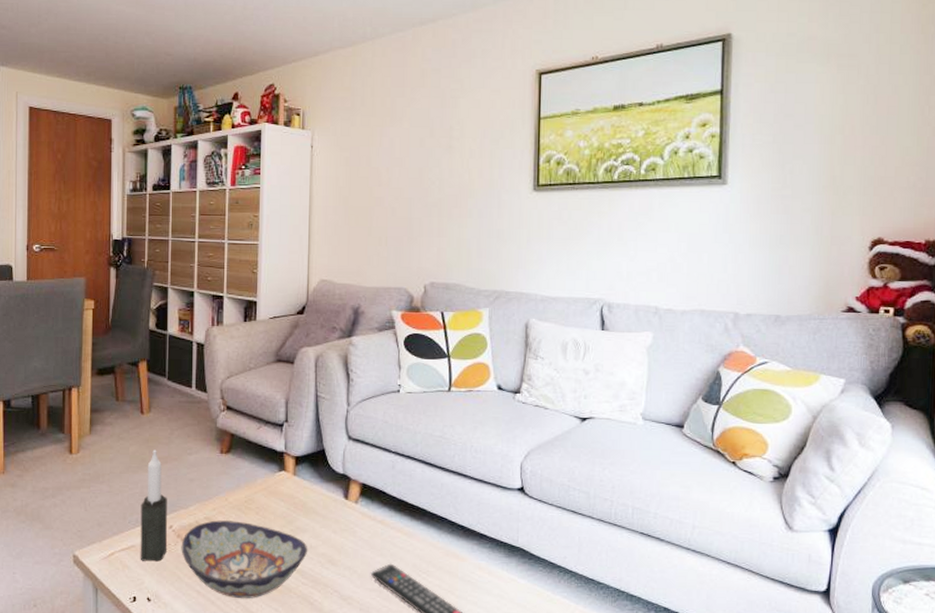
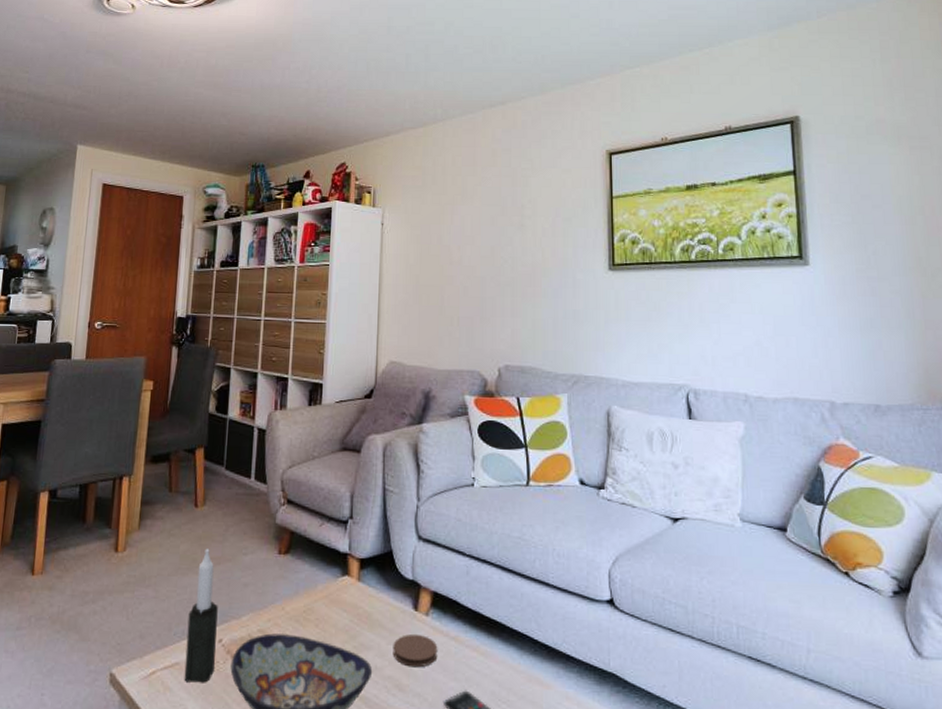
coaster: none [326,518,366,546] -> present [392,633,438,668]

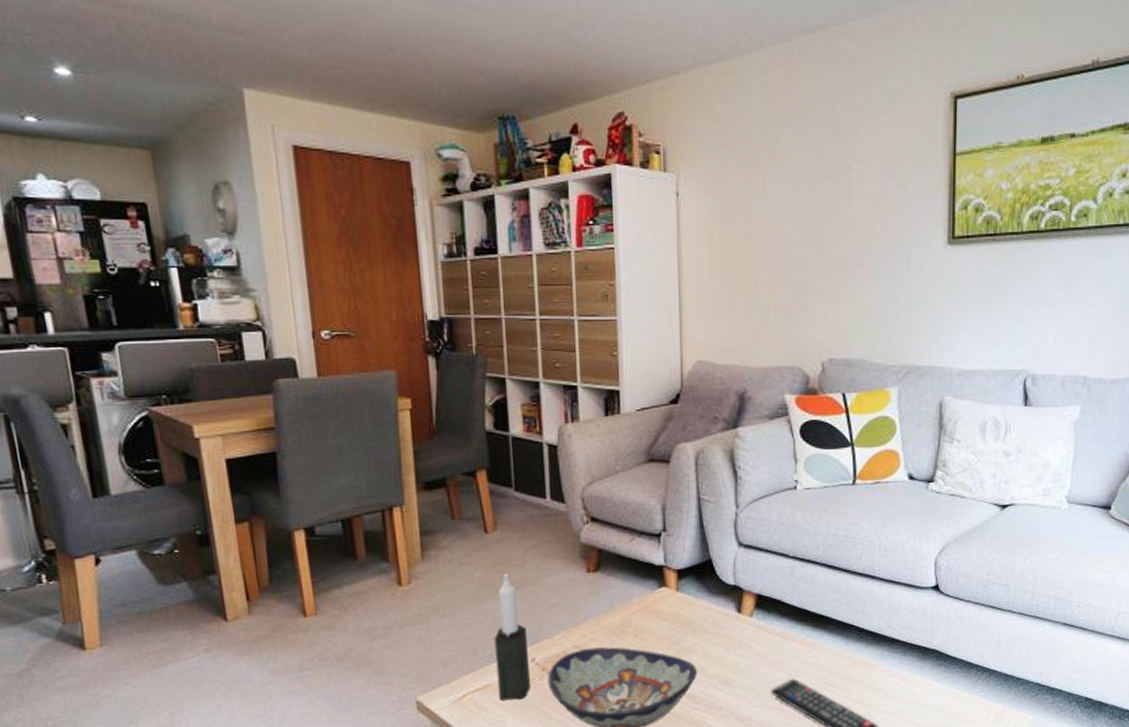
coaster: present [392,633,438,668] -> none [717,634,764,664]

